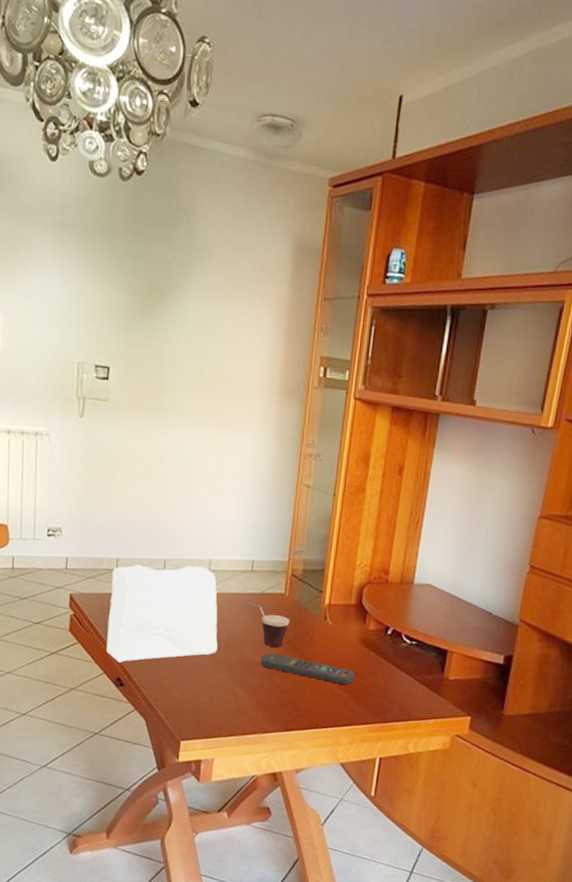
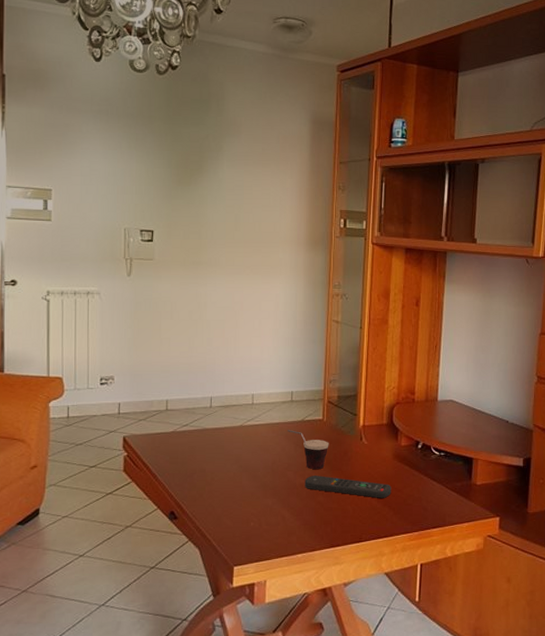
cheese: present [106,564,218,663] -> none [160,401,264,497]

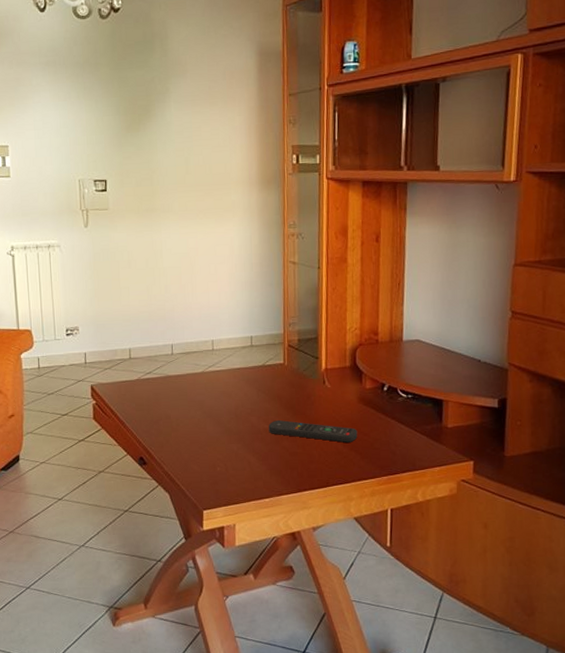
cup: present [287,430,329,470] -> none [248,375,292,415]

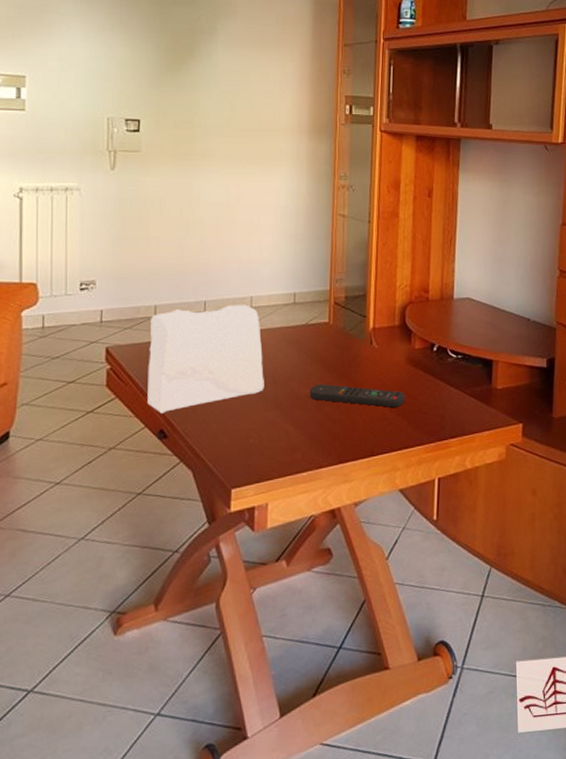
cheese: none [126,347,228,443] -> present [147,305,264,414]

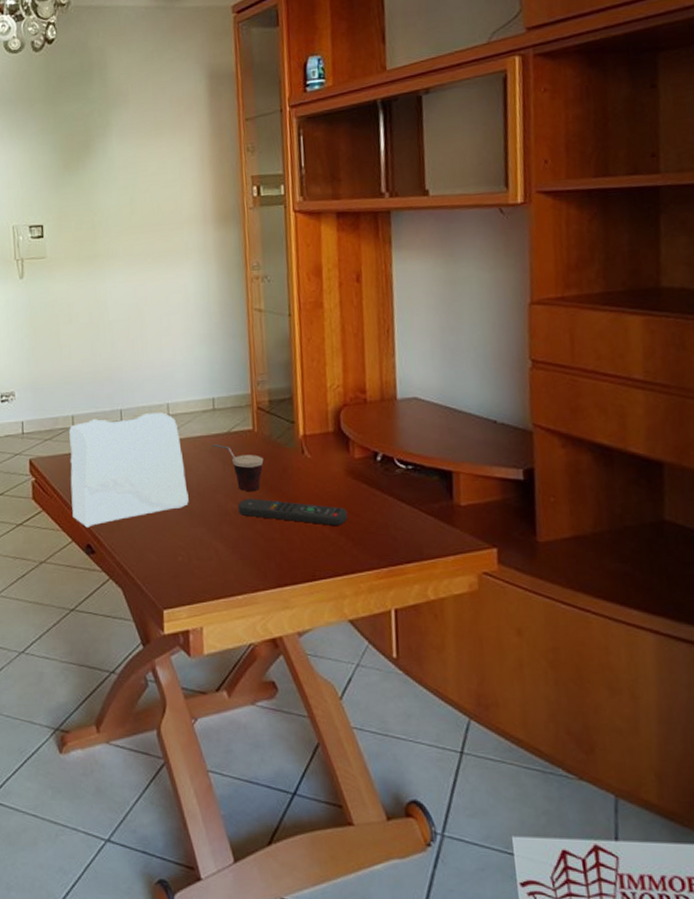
cup: none [289,335,336,378] -> present [211,444,264,492]

